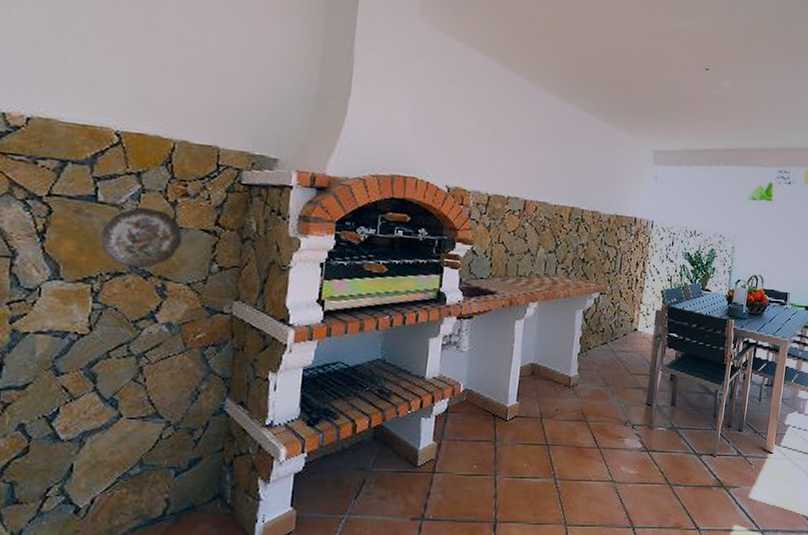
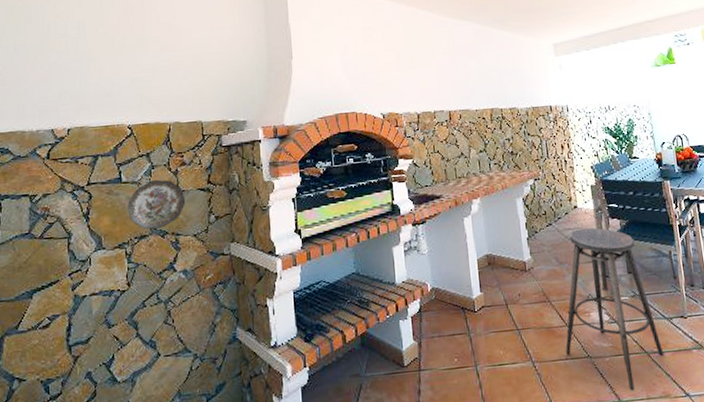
stool: none [591,353,686,519] -> present [566,227,665,391]

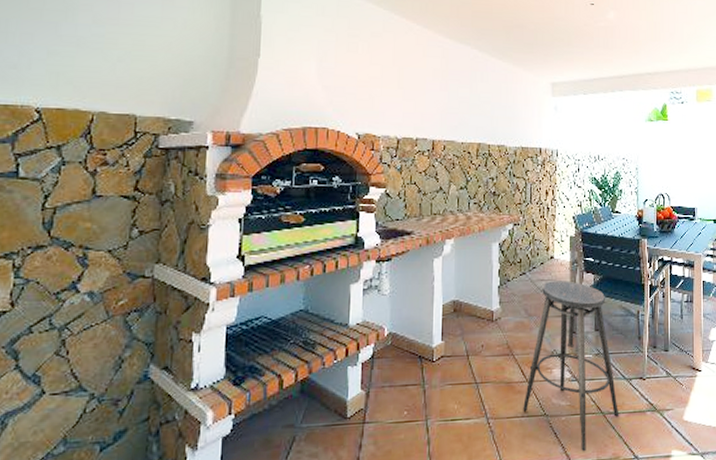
decorative plate: present [128,179,186,230] -> none [22,179,103,239]

